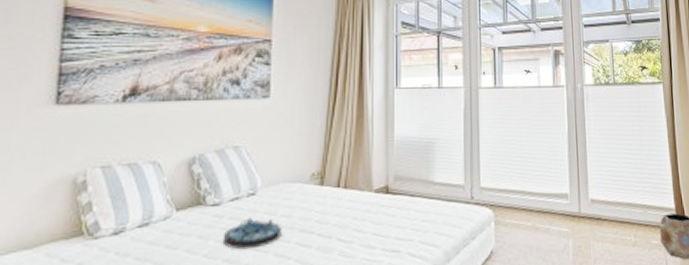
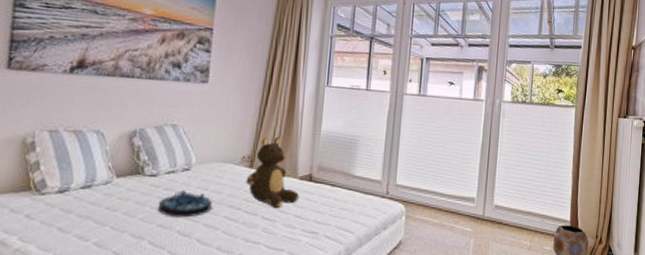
teddy bear: none [317,148,376,228] -> present [246,137,299,209]

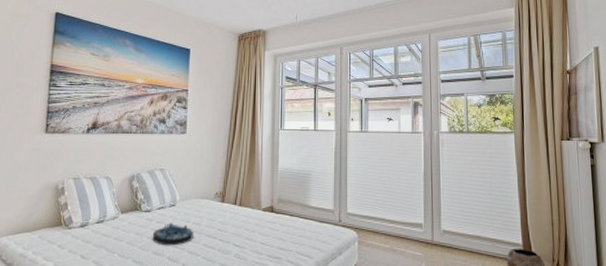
teddy bear: present [246,137,299,209] -> none [219,175,263,237]

